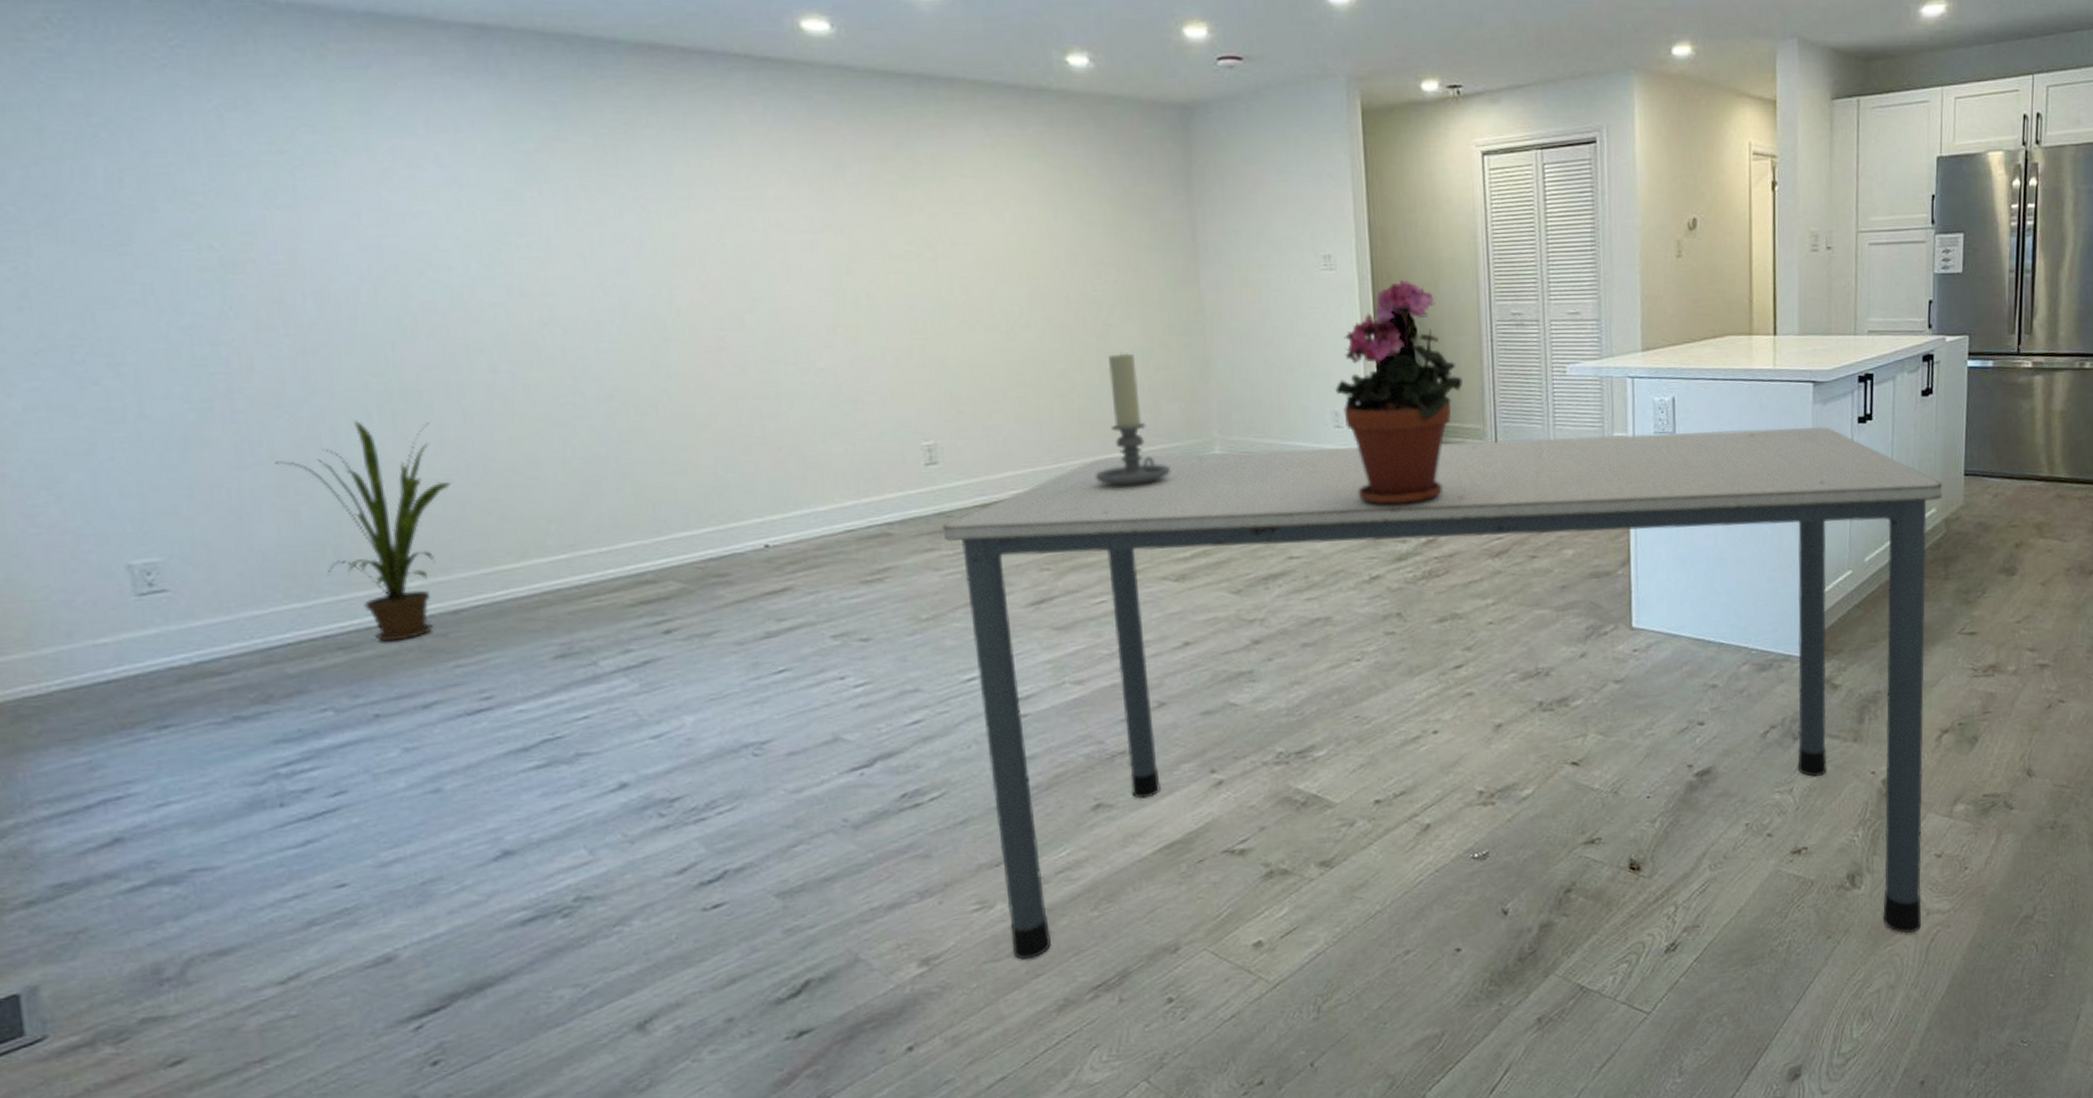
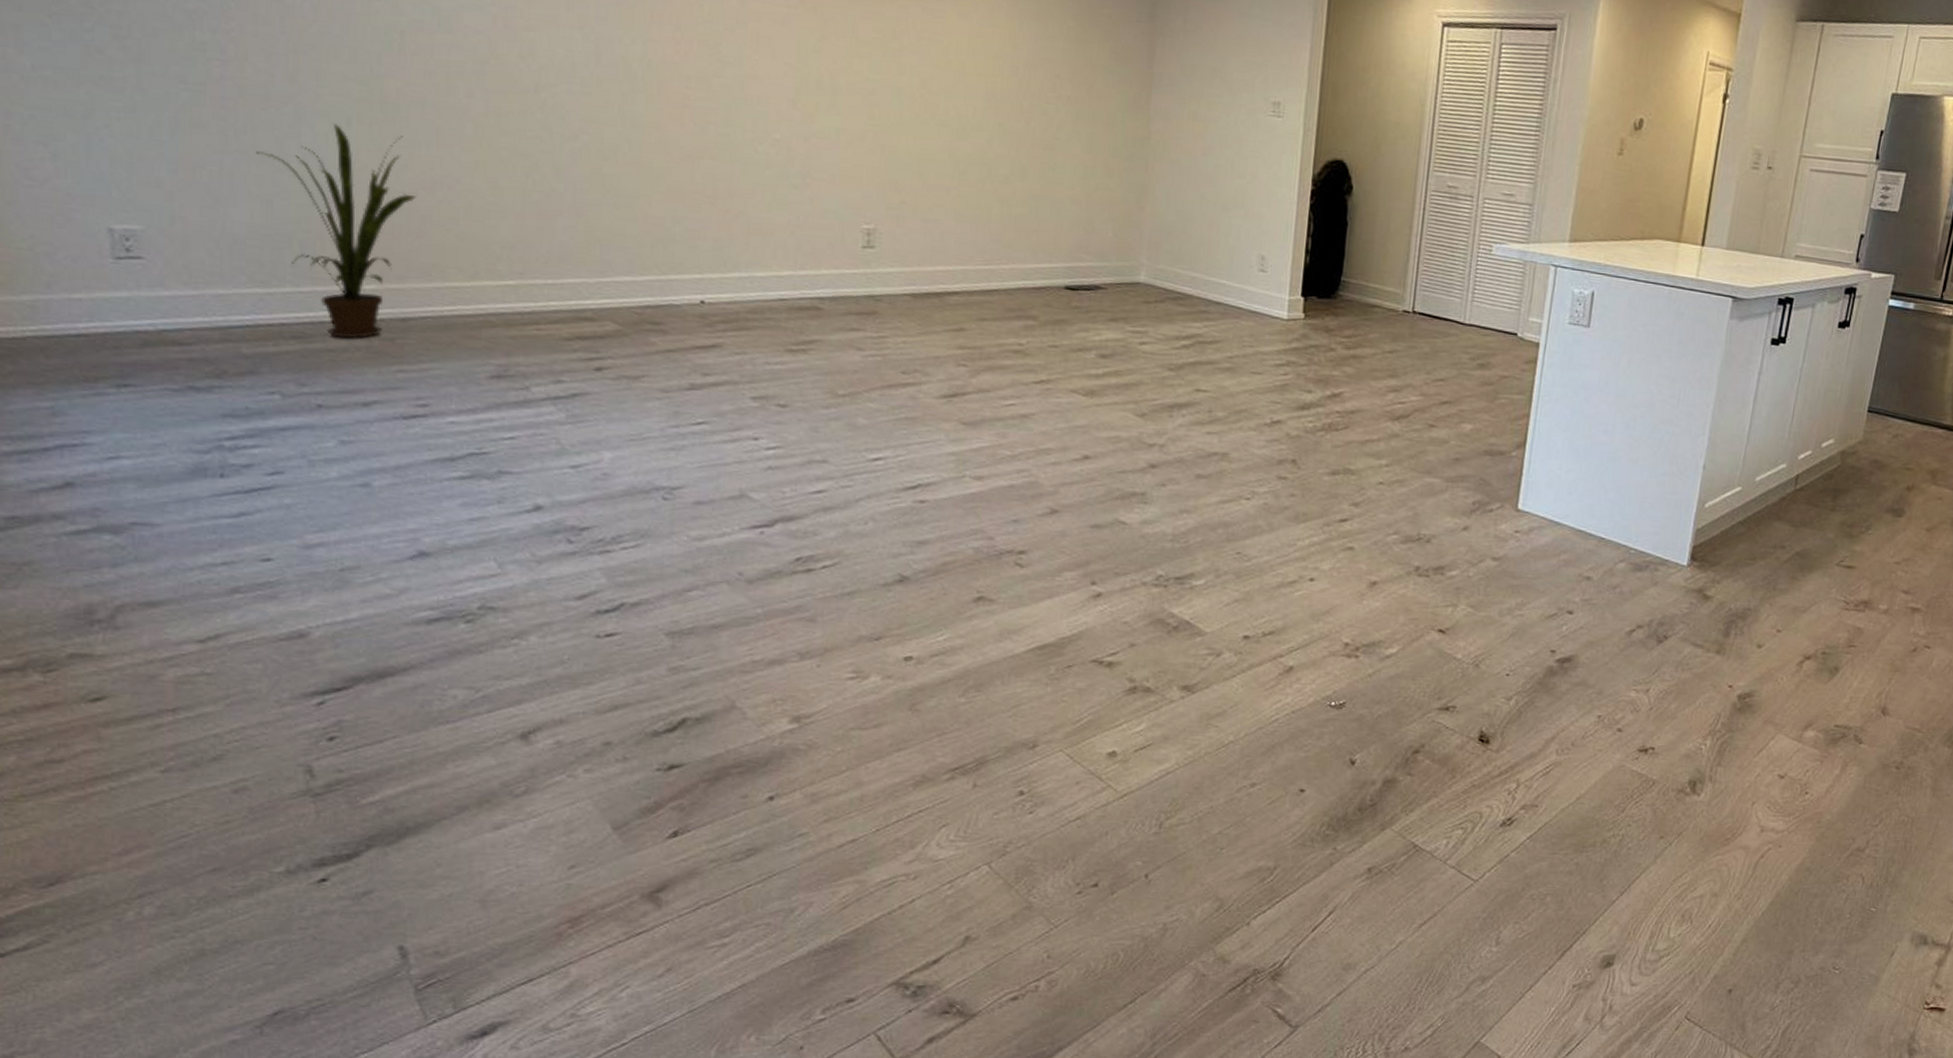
dining table: present [942,426,1943,960] -> none [869,266,1845,847]
candle holder: present [1096,352,1170,488] -> none [1023,166,1095,299]
potted plant: present [1335,280,1463,508] -> none [1265,137,1390,358]

